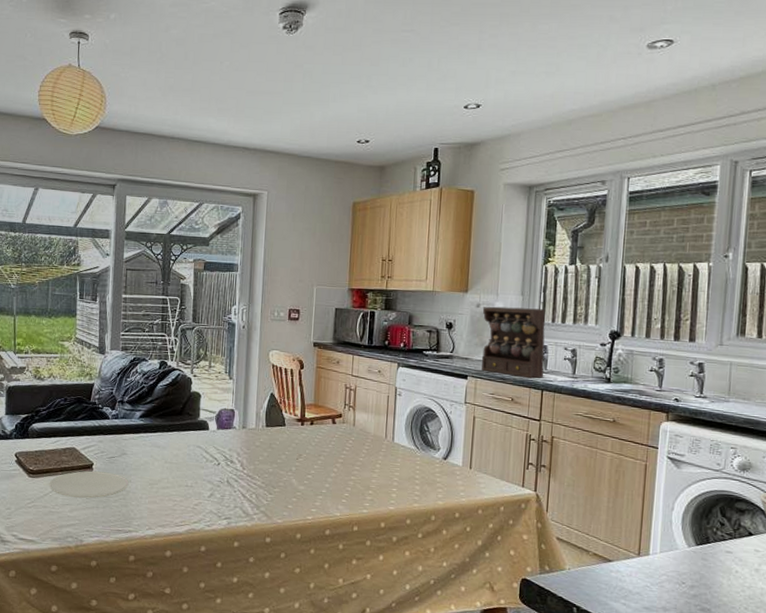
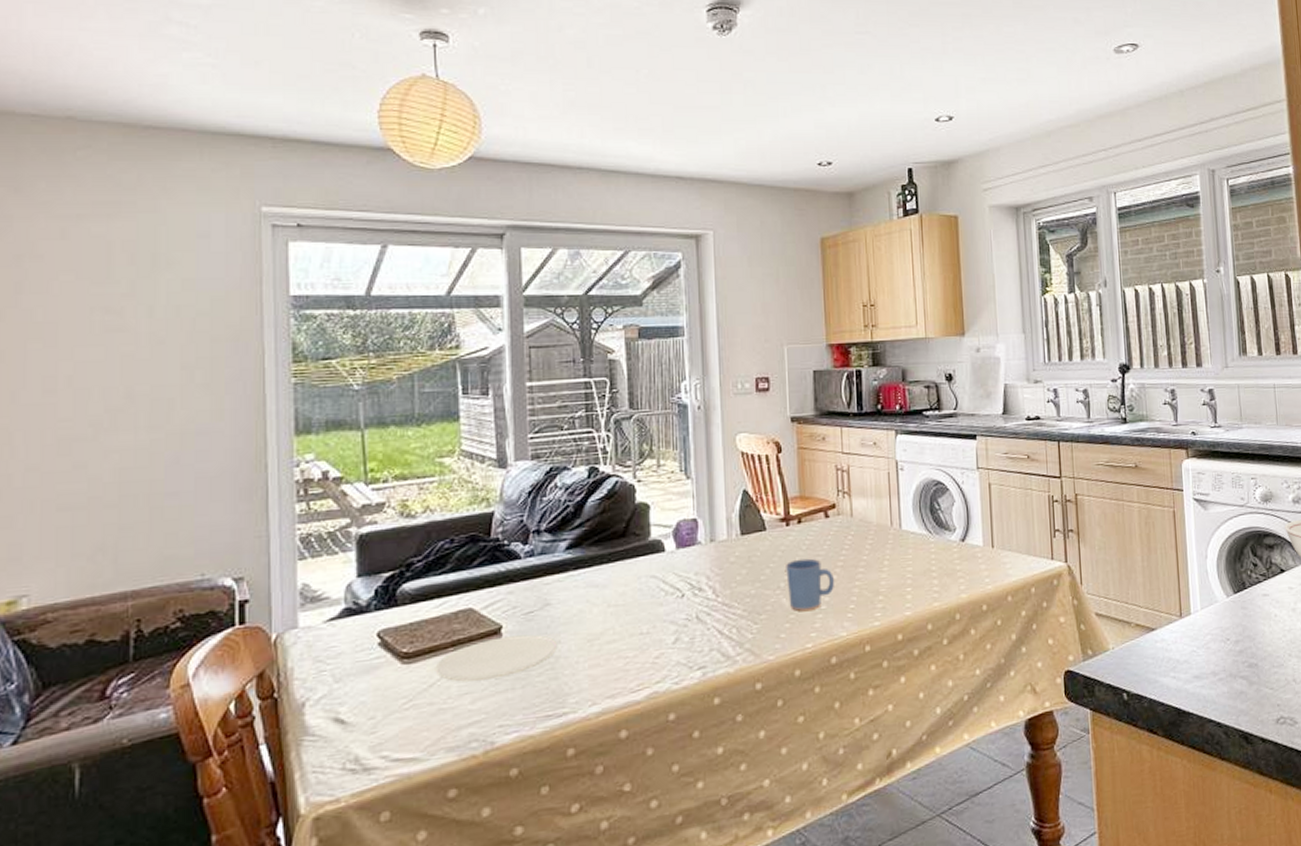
mug: none [297,451,335,492] -> present [786,558,835,611]
spice rack: present [481,306,545,379] -> none [983,347,1057,430]

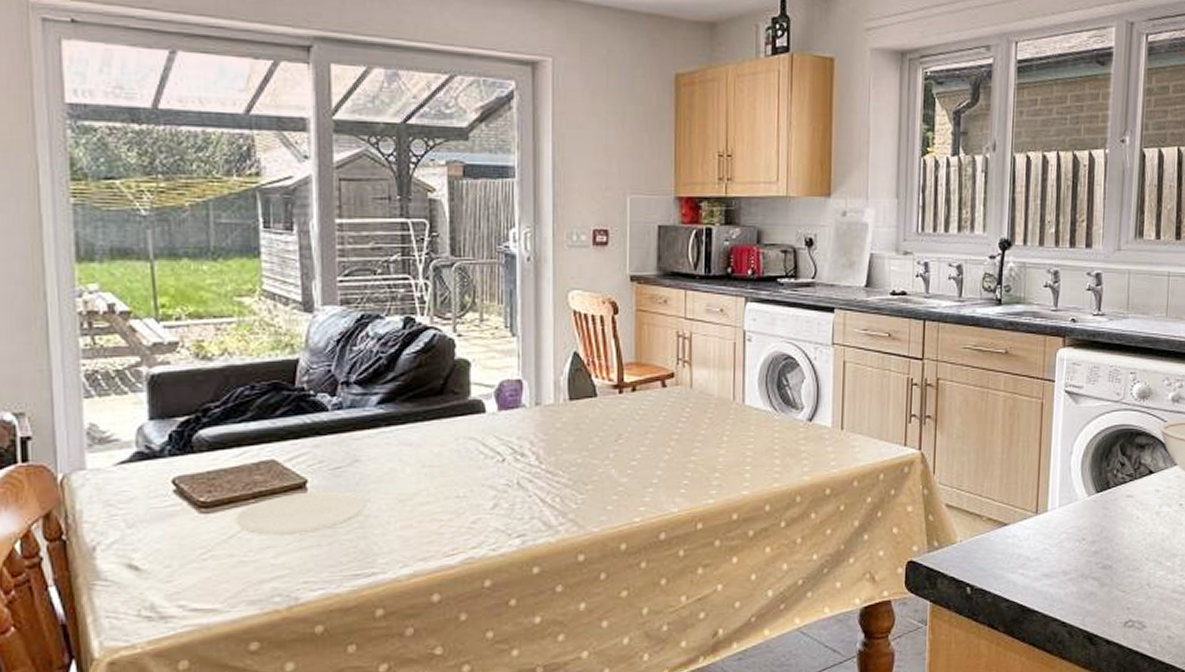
mug: present [786,558,835,611] -> none [616,429,669,483]

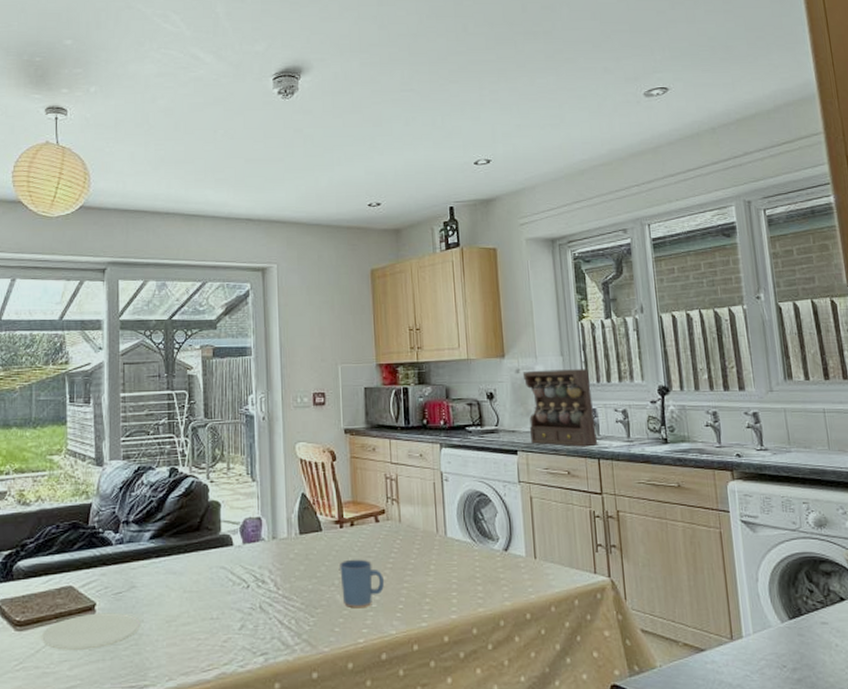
mug: none [616,429,669,483] -> present [340,559,385,607]
spice rack: none [849,214,926,306] -> present [522,369,597,447]

